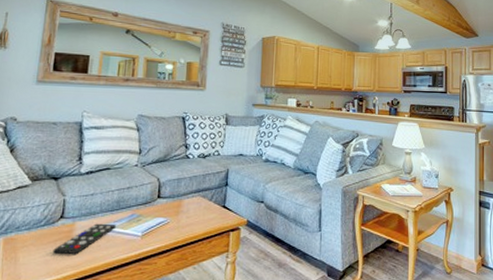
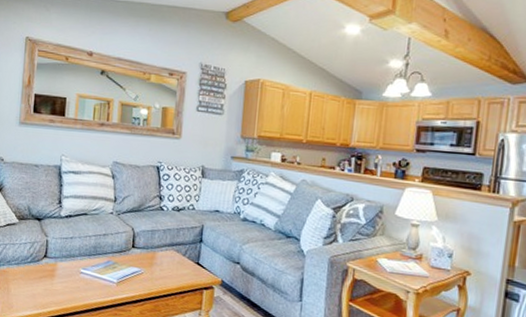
remote control: present [53,223,116,254] -> none [38,265,93,292]

